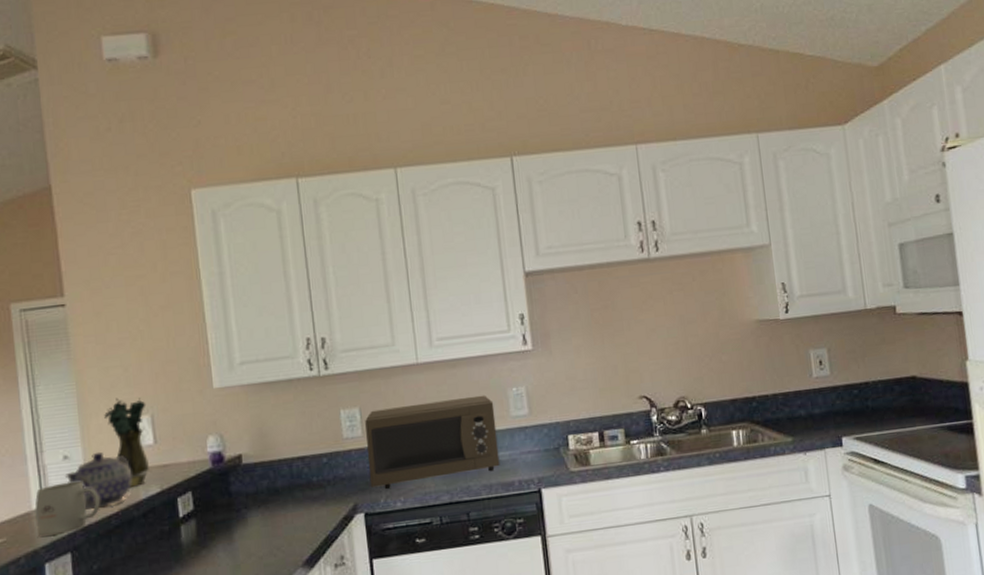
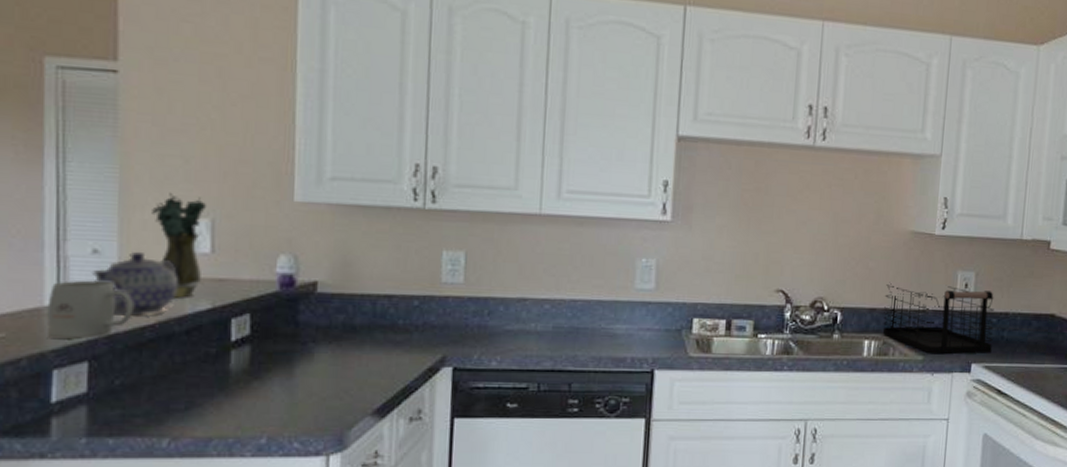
microwave: present [365,395,500,489] -> none [464,257,619,345]
dish rack: none [742,364,860,434] -> present [882,282,994,355]

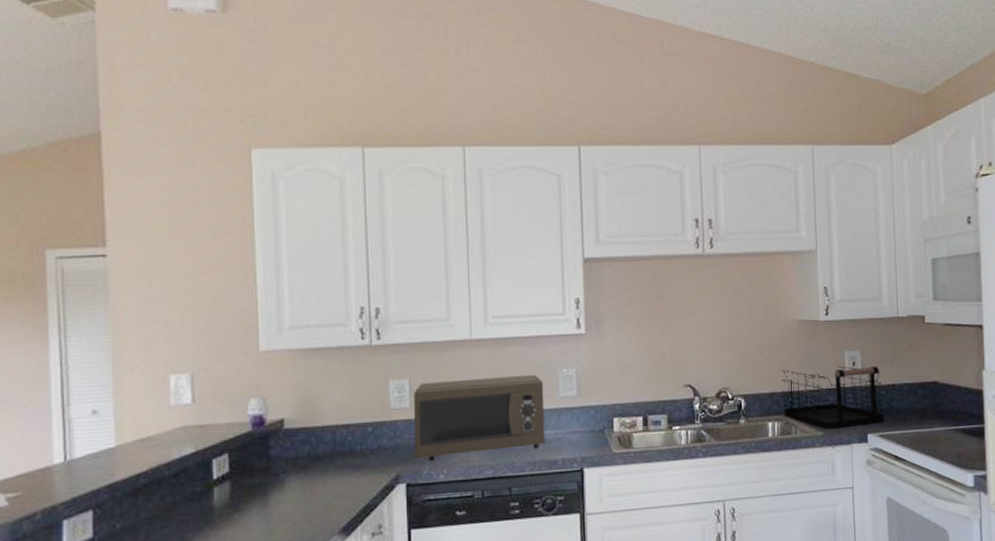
mug: present [46,280,133,340] -> none [56,436,128,493]
teapot: present [91,251,179,316] -> none [91,408,166,467]
vase: present [152,192,207,298] -> none [140,354,187,446]
microwave: none [464,257,619,345] -> present [413,374,545,461]

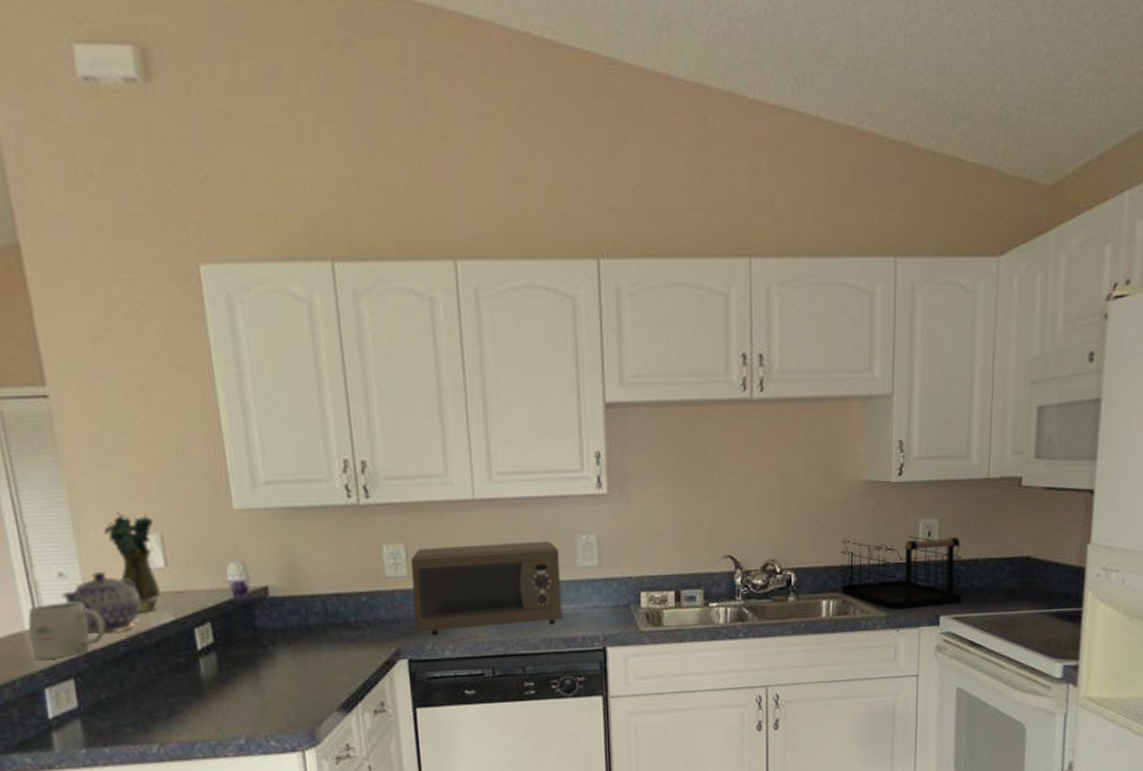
mug: none [56,436,128,493] -> present [28,602,105,661]
teapot: none [91,408,166,467] -> present [60,571,141,634]
vase: none [140,354,187,446] -> present [104,511,161,613]

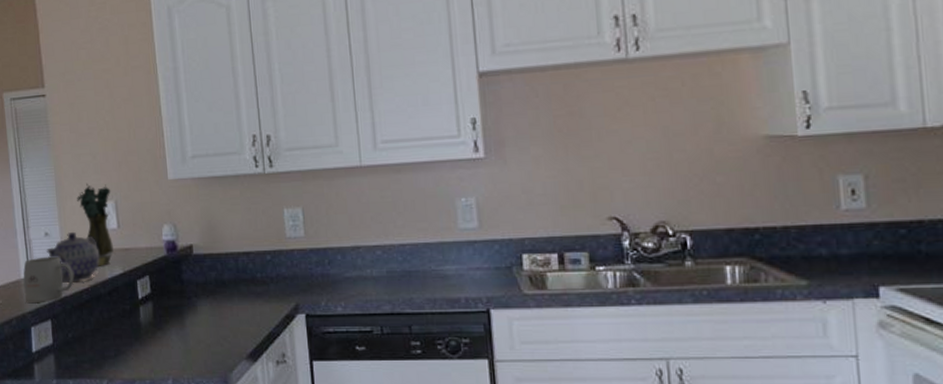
microwave: present [411,540,563,635] -> none [307,203,446,292]
dish rack: present [840,536,963,610] -> none [742,195,906,278]

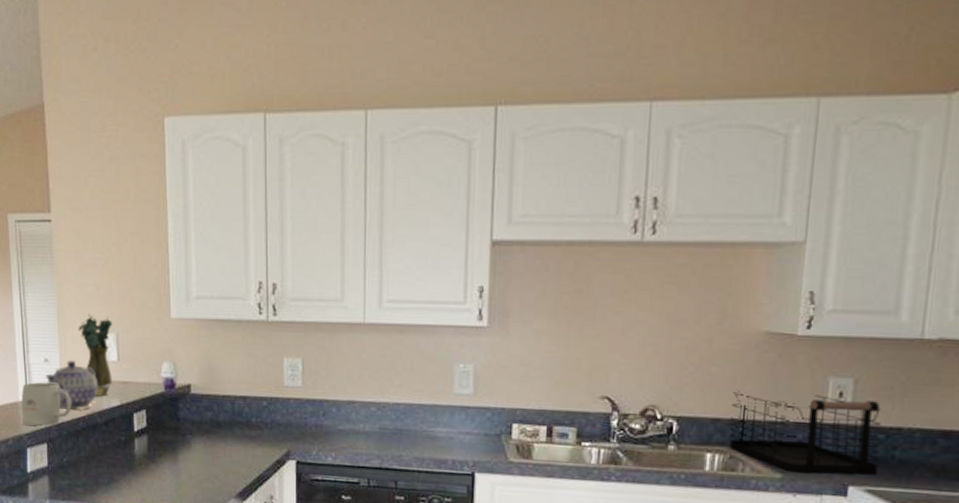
dish rack: none [742,195,906,278] -> present [728,389,881,475]

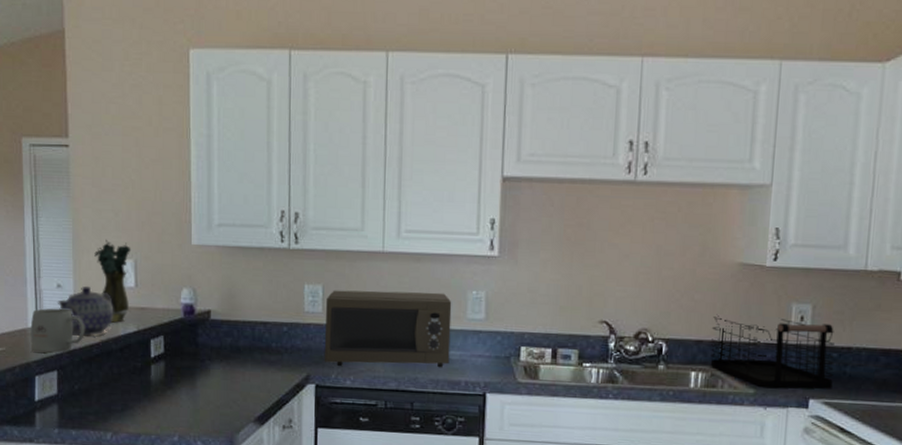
microwave: none [304,363,438,446] -> present [324,290,452,368]

